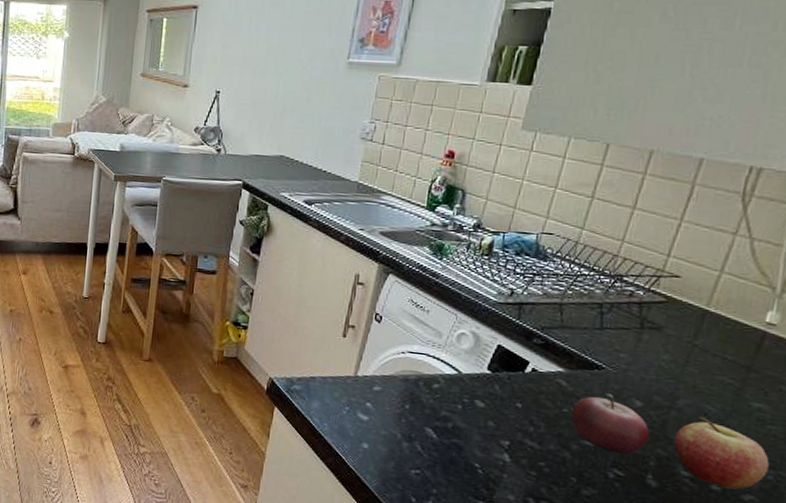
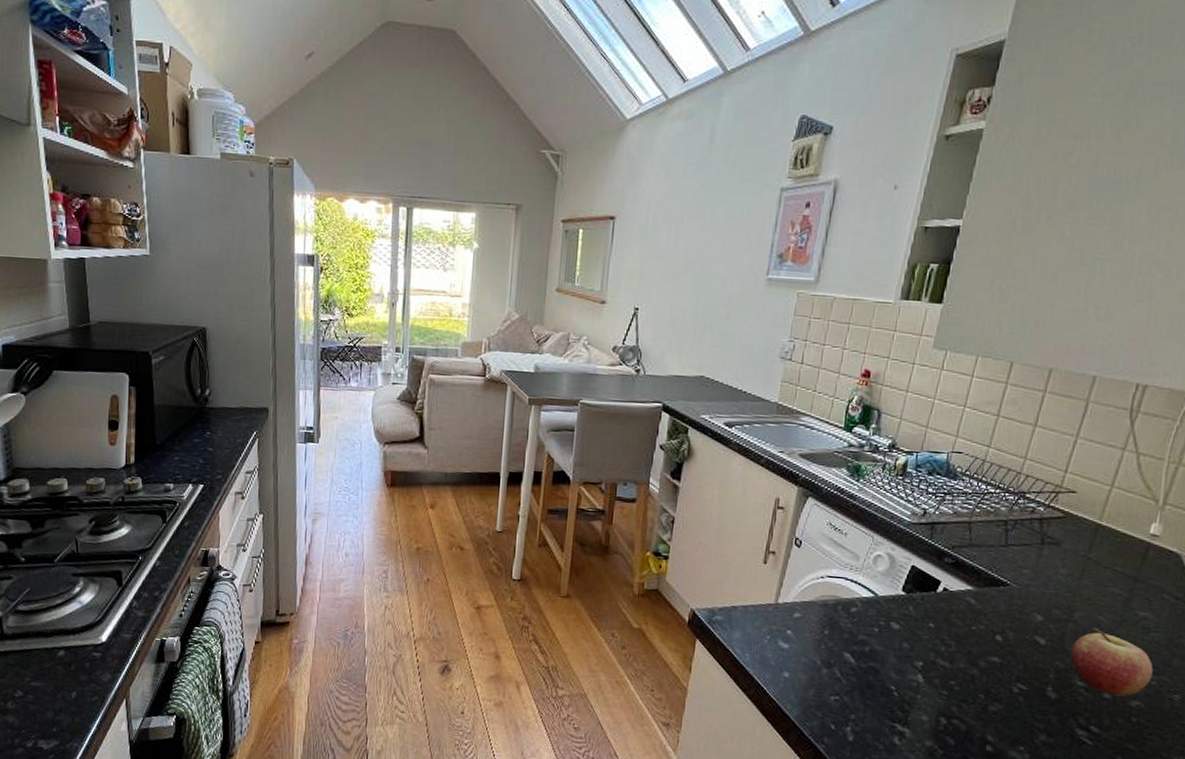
fruit: present [571,393,650,455] -> none [979,609,1050,669]

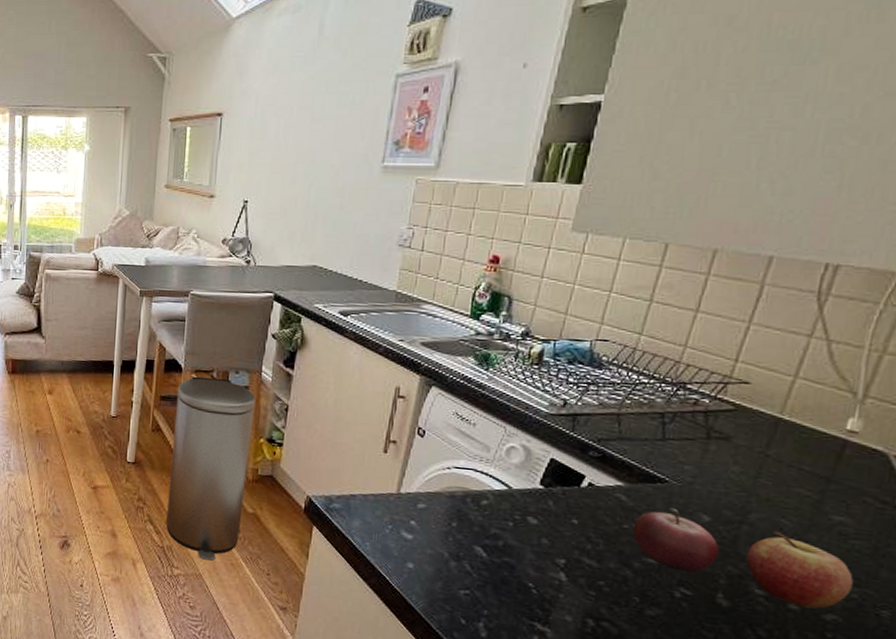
pedal bin: none [551,488,643,680] -> present [166,376,256,562]
fruit: none [979,609,1050,669] -> present [632,508,720,573]

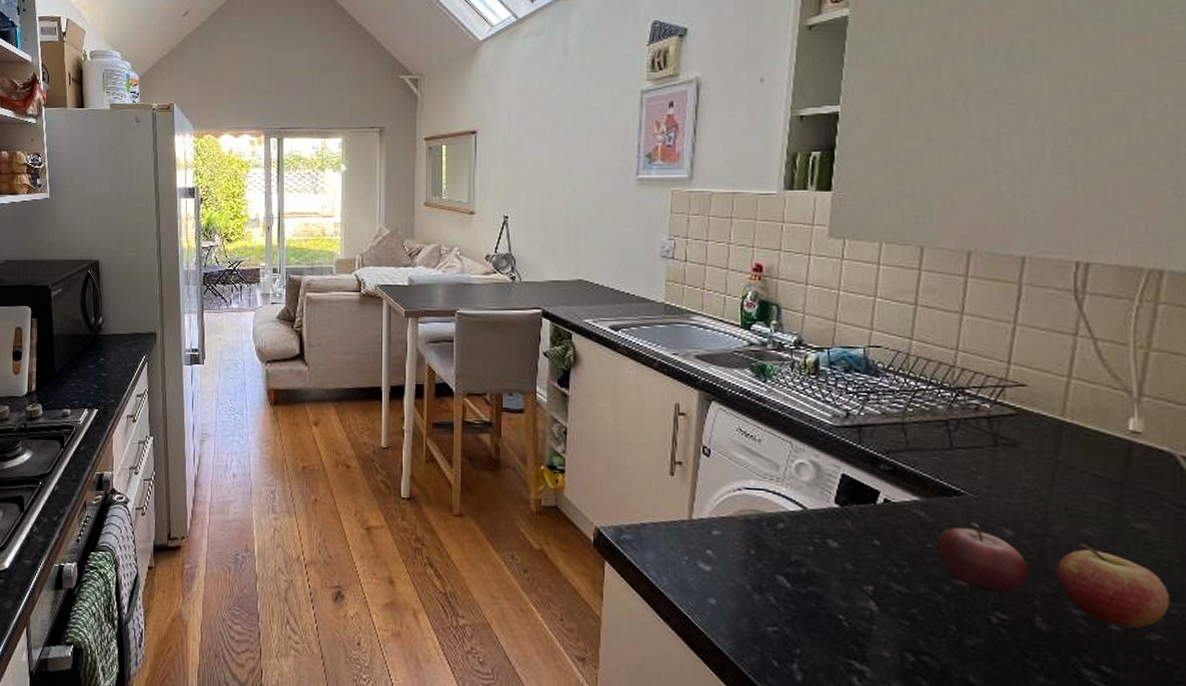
pedal bin: present [166,376,256,562] -> none [448,400,532,608]

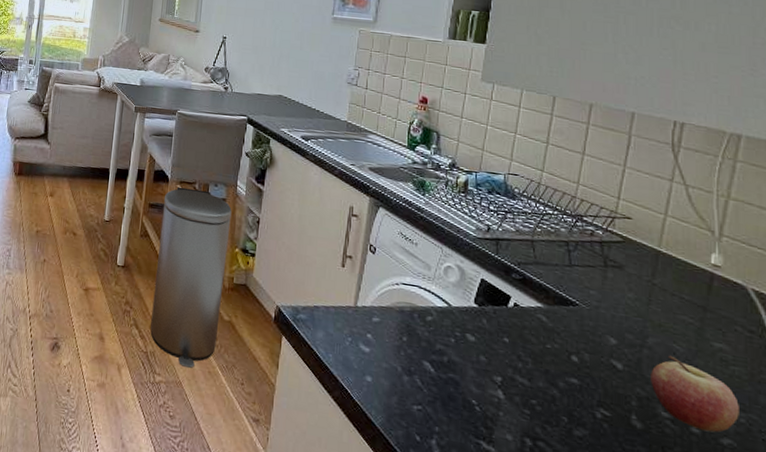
pedal bin: none [448,400,532,608] -> present [150,187,232,369]
fruit: present [936,522,1029,594] -> none [554,330,628,394]

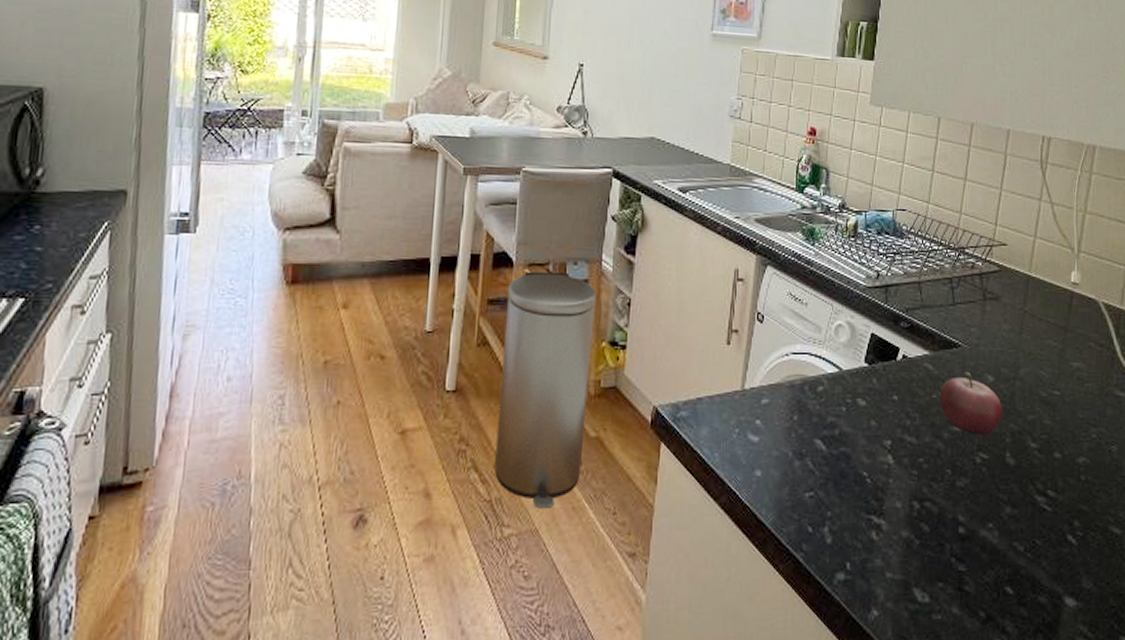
fruit: none [554,330,628,394] -> present [939,372,1003,436]
fruit: present [651,355,739,433] -> none [1022,383,1092,454]

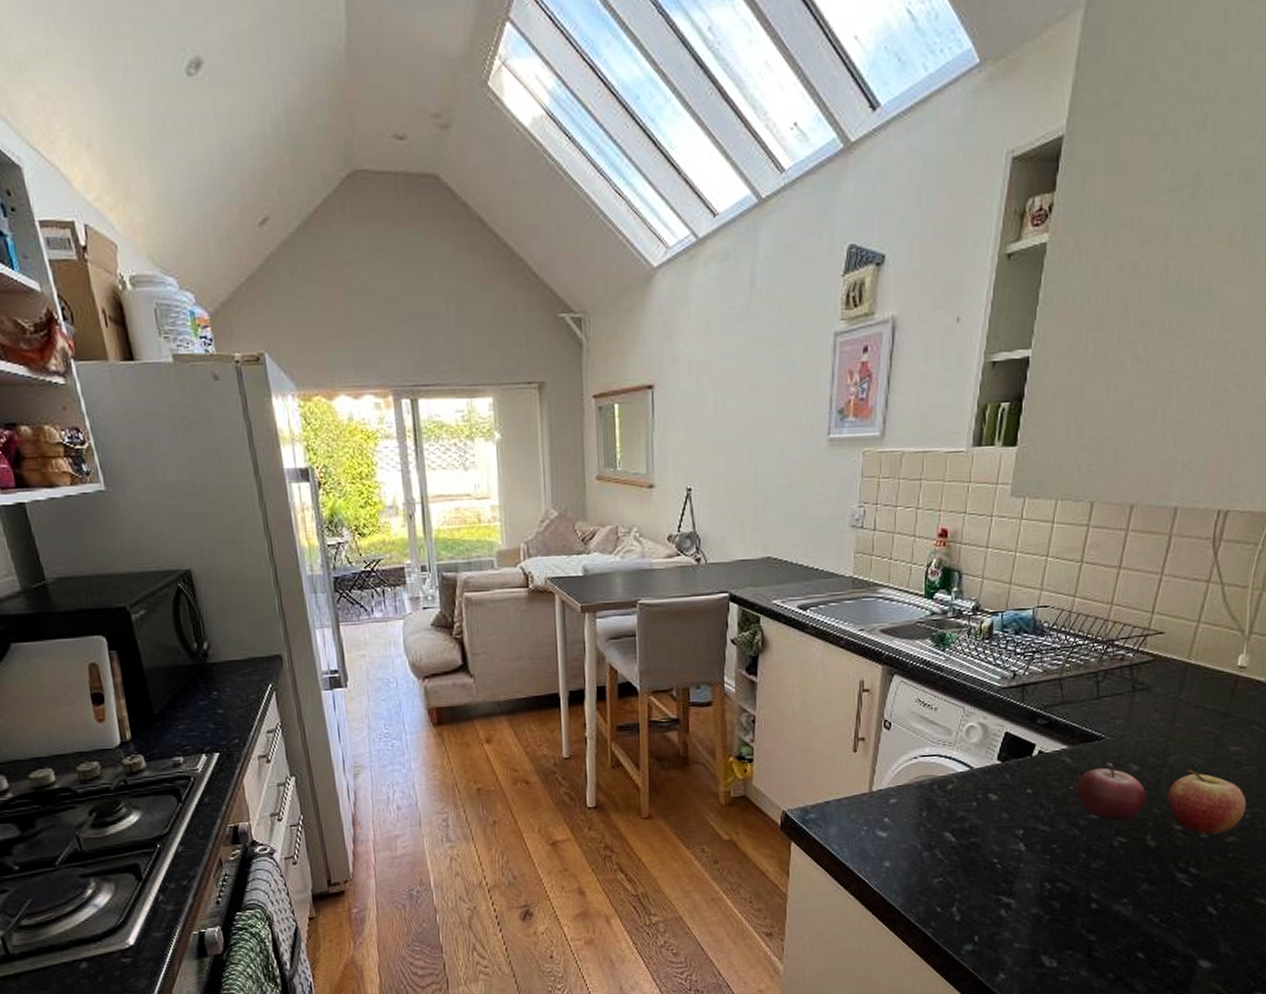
pedal bin: present [494,271,596,510] -> none [634,696,721,901]
fruit: none [1022,383,1092,454] -> present [1167,769,1246,835]

